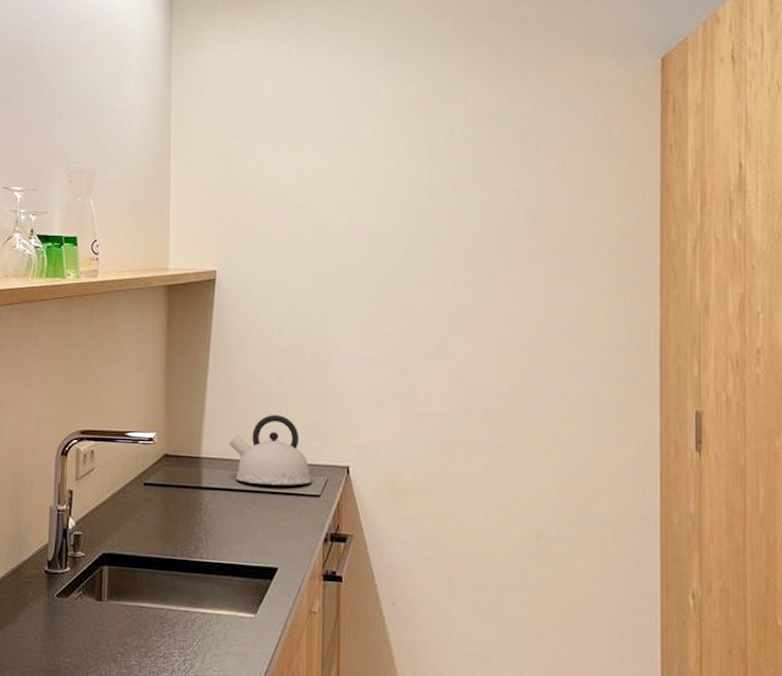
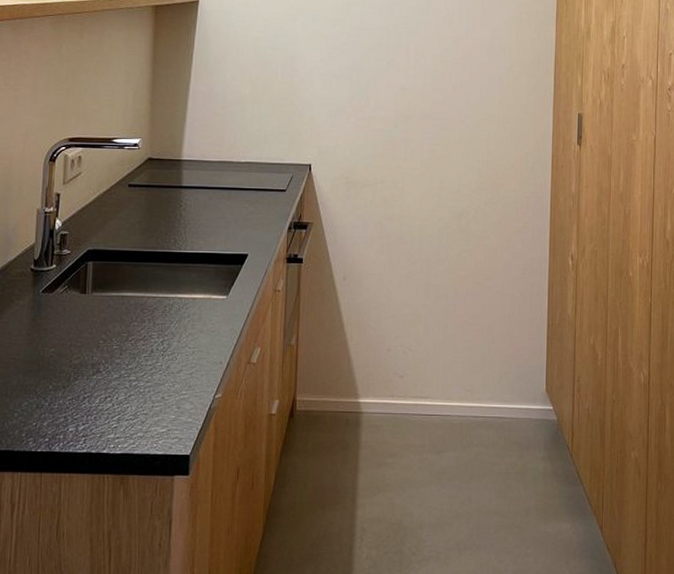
kettle: present [229,414,313,486] -> none [207,120,280,183]

